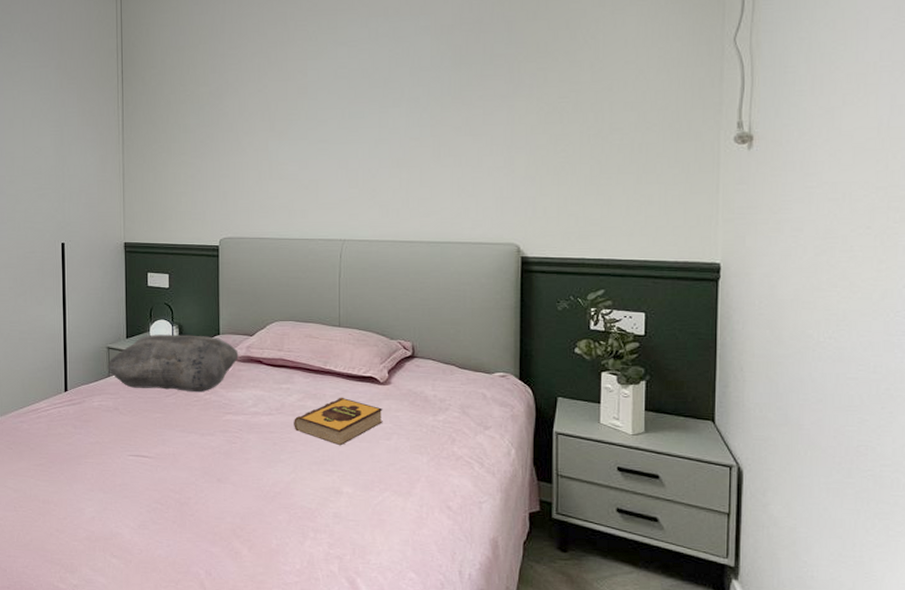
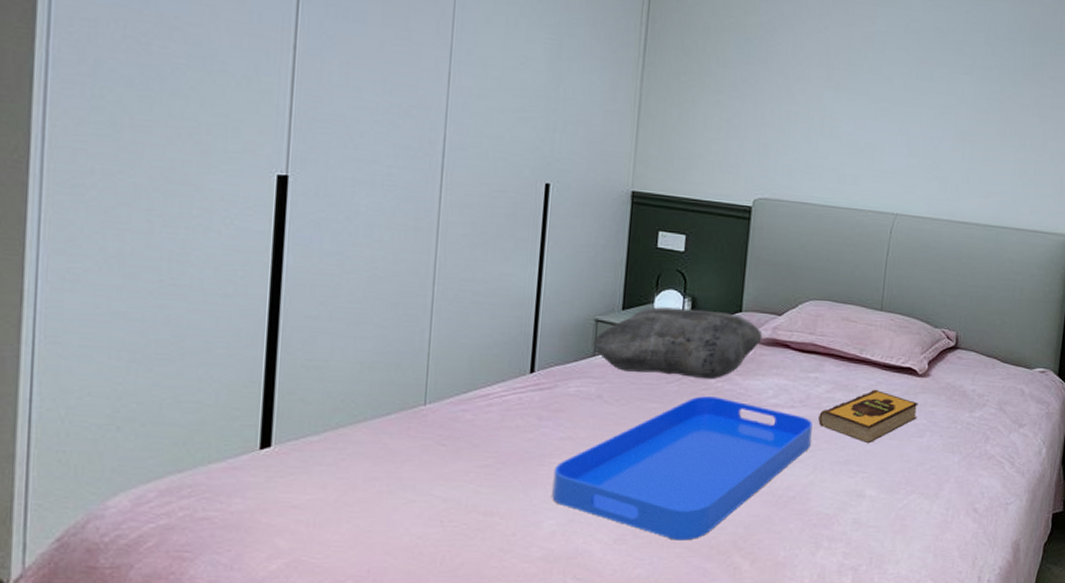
serving tray: none [89,407,289,528] -> present [552,396,813,541]

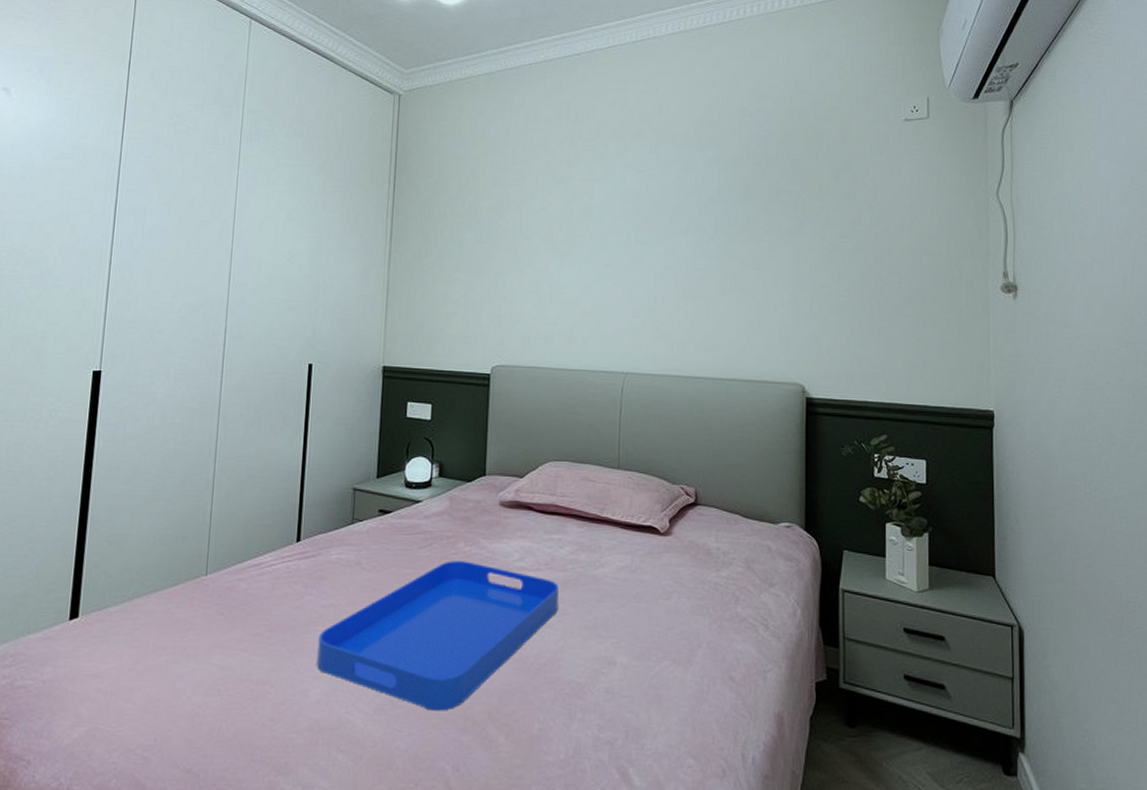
cushion: present [593,307,763,380] -> none [351,474,506,544]
hardback book: present [818,389,919,444] -> none [564,549,663,607]

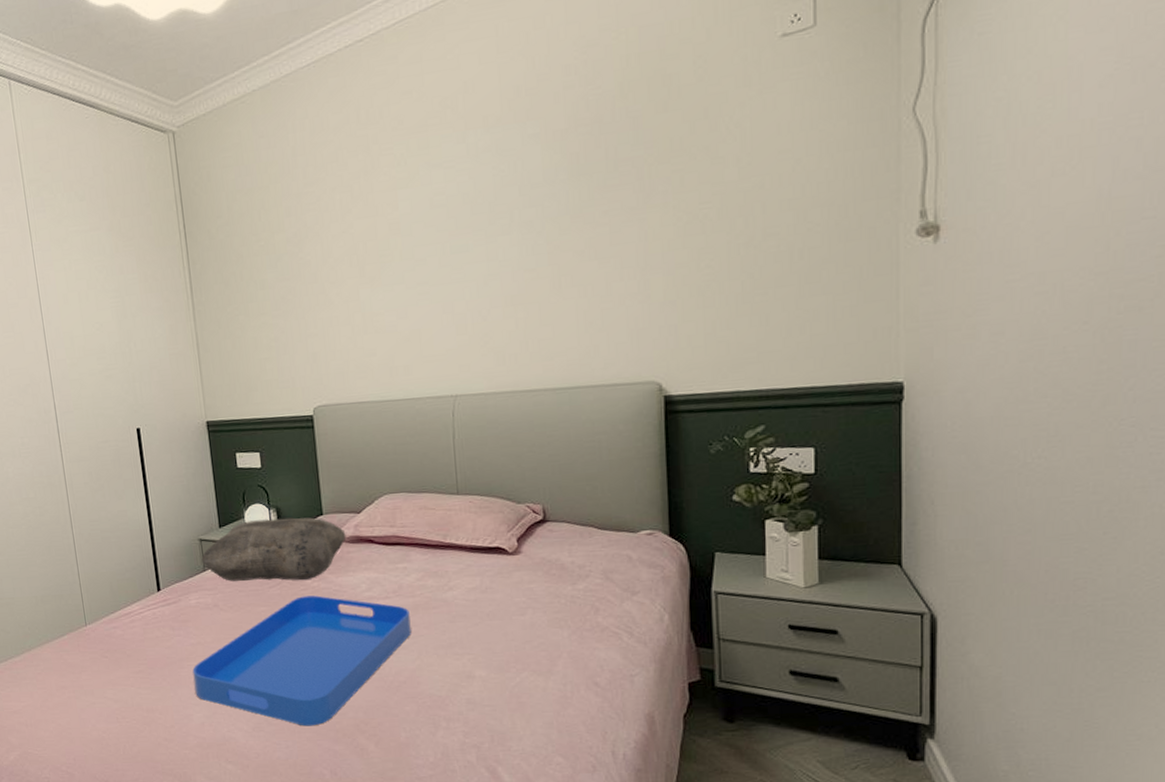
cushion: none [351,474,506,544] -> present [201,517,347,581]

